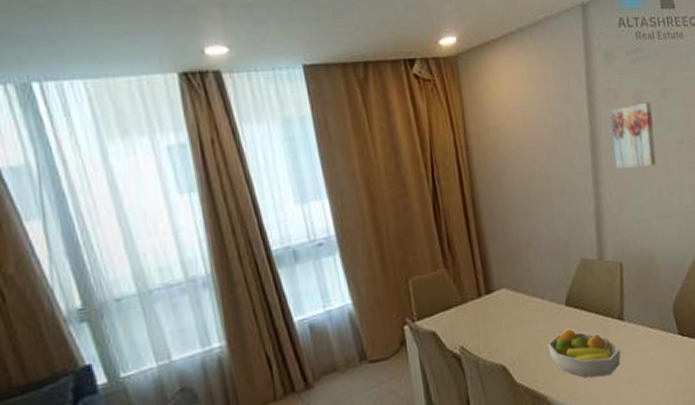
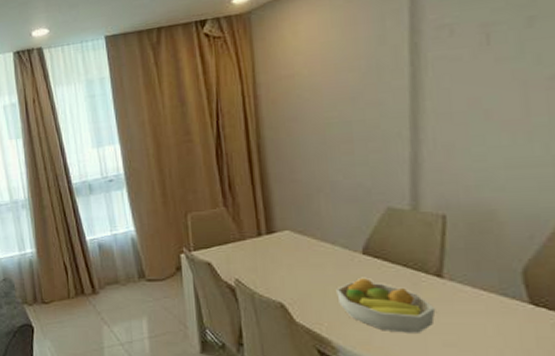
wall art: present [610,102,657,170] -> none [441,34,510,114]

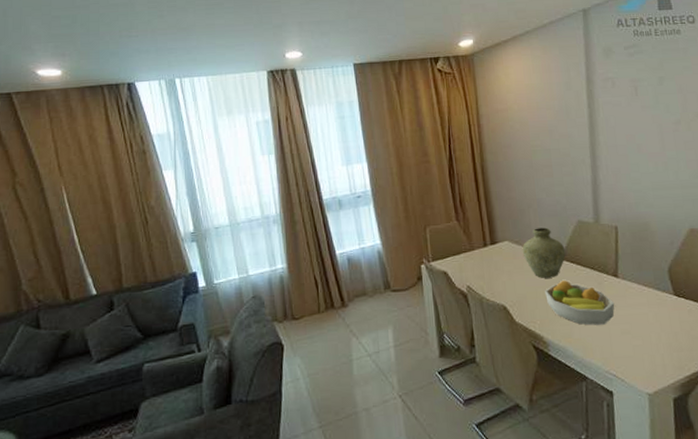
vase: none [307,215,368,274] -> present [522,227,566,278]

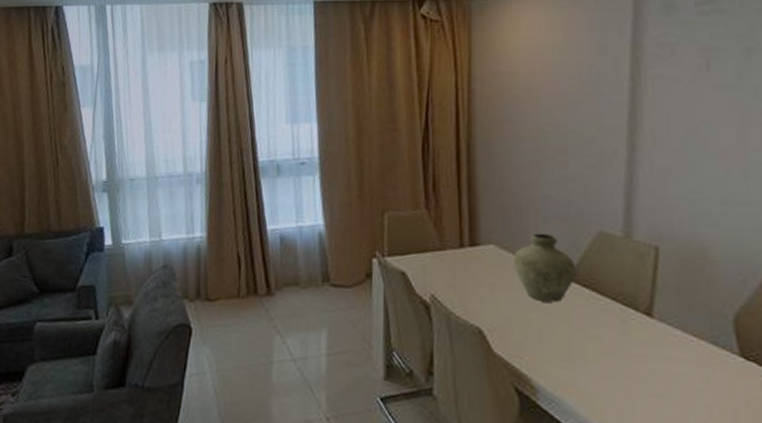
fruit bowl: present [545,280,615,326] -> none [540,309,644,379]

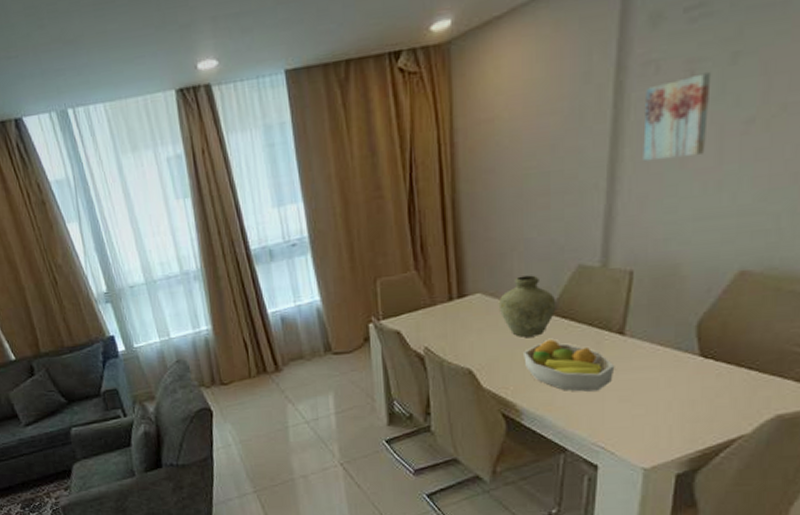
fruit bowl: none [540,309,644,379] -> present [524,339,615,392]
wall art: none [662,62,727,139] -> present [643,72,712,162]

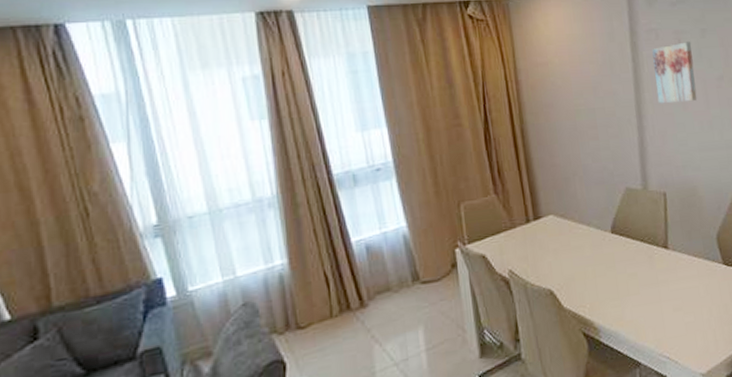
vase: present [498,275,556,337] -> none [568,197,615,255]
fruit bowl: present [524,339,615,392] -> none [594,256,666,305]

